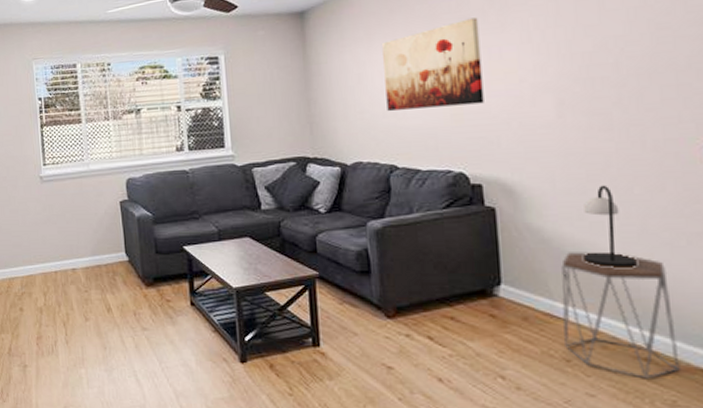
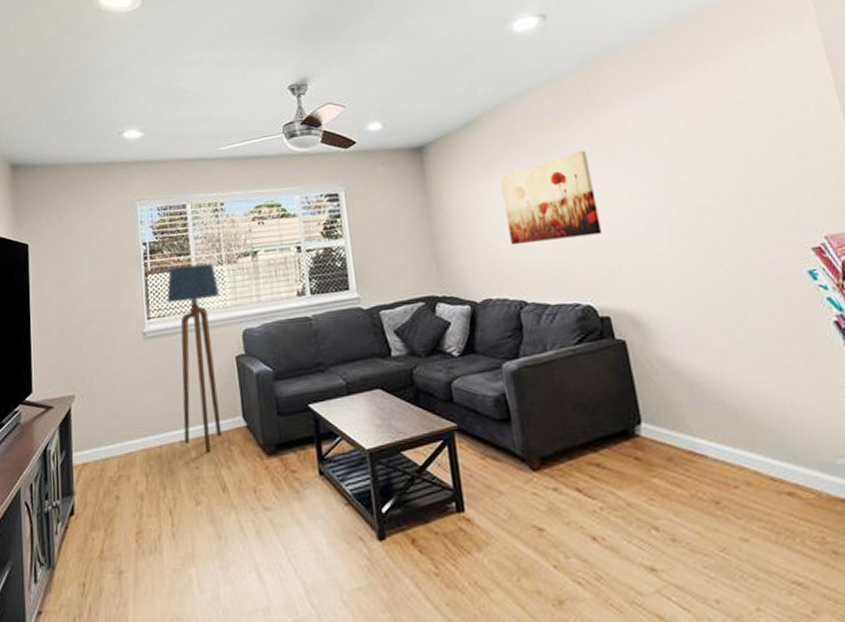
floor lamp: none [60,118,108,279] -> present [167,263,222,452]
side table: present [561,252,680,379] -> none [695,380,822,516]
table lamp: present [583,185,637,268] -> none [707,311,764,397]

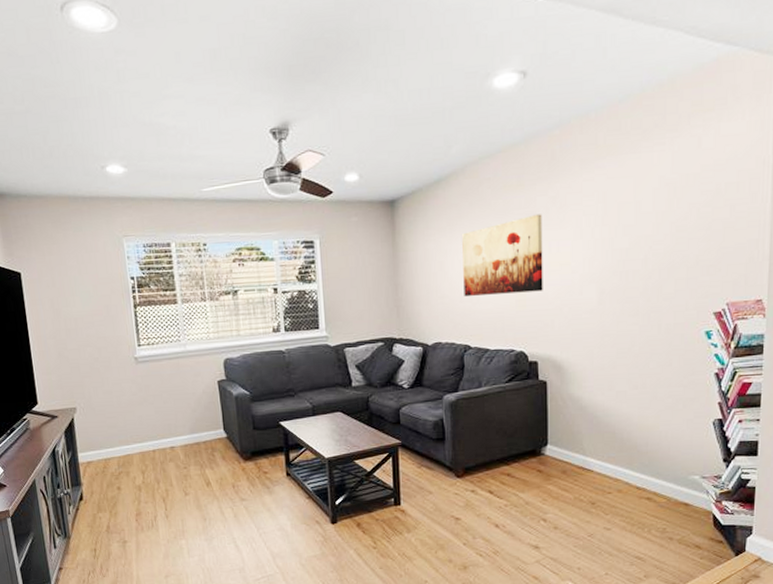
floor lamp: present [167,263,222,452] -> none [155,299,206,456]

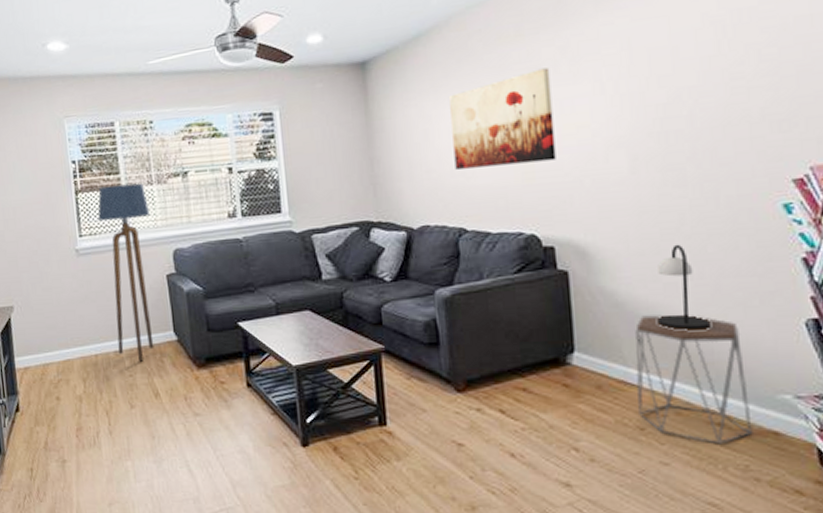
floor lamp: none [155,299,206,456] -> present [97,183,154,362]
side table: none [590,416,671,514] -> present [635,314,753,445]
table lamp: none [610,361,647,428] -> present [657,244,711,331]

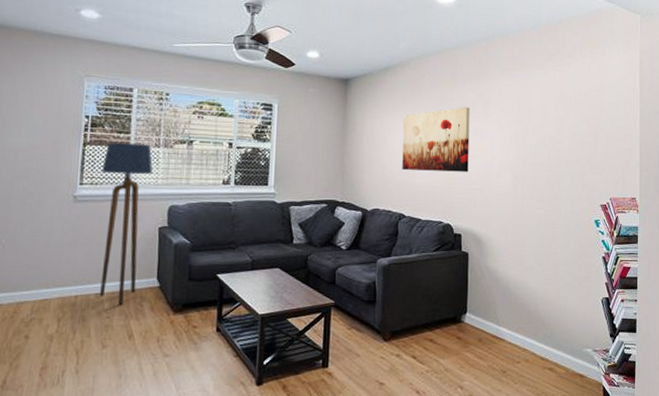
side table: present [635,314,753,445] -> none [503,289,569,384]
table lamp: present [657,244,711,331] -> none [520,240,550,301]

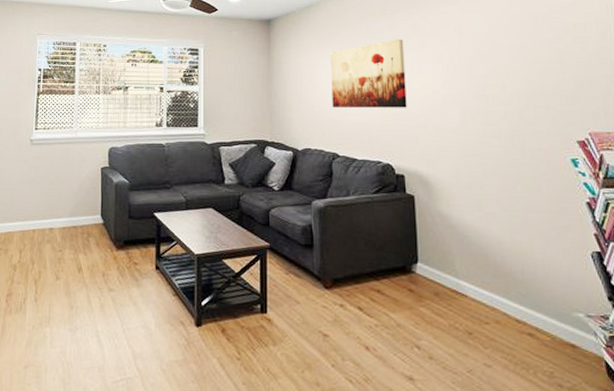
floor lamp: present [100,142,153,304] -> none [53,91,95,239]

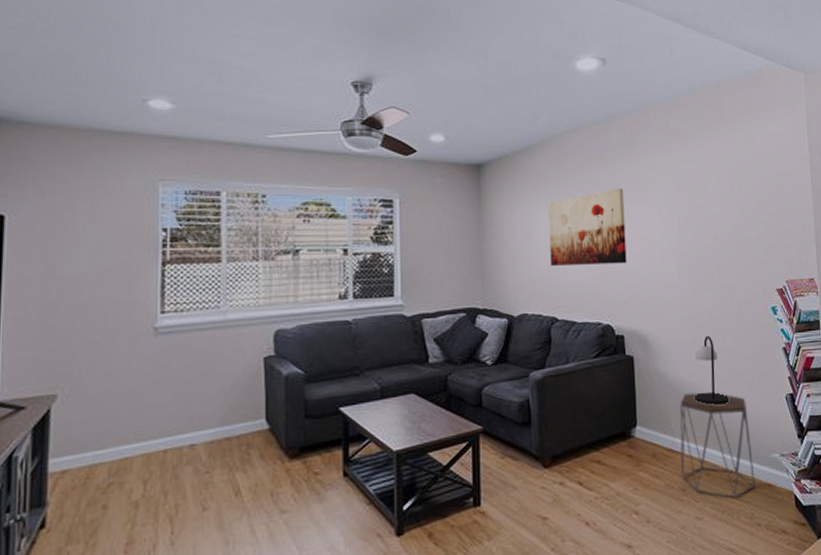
side table: none [464,237,555,352] -> present [680,392,756,498]
table lamp: none [481,182,521,253] -> present [695,335,729,405]

